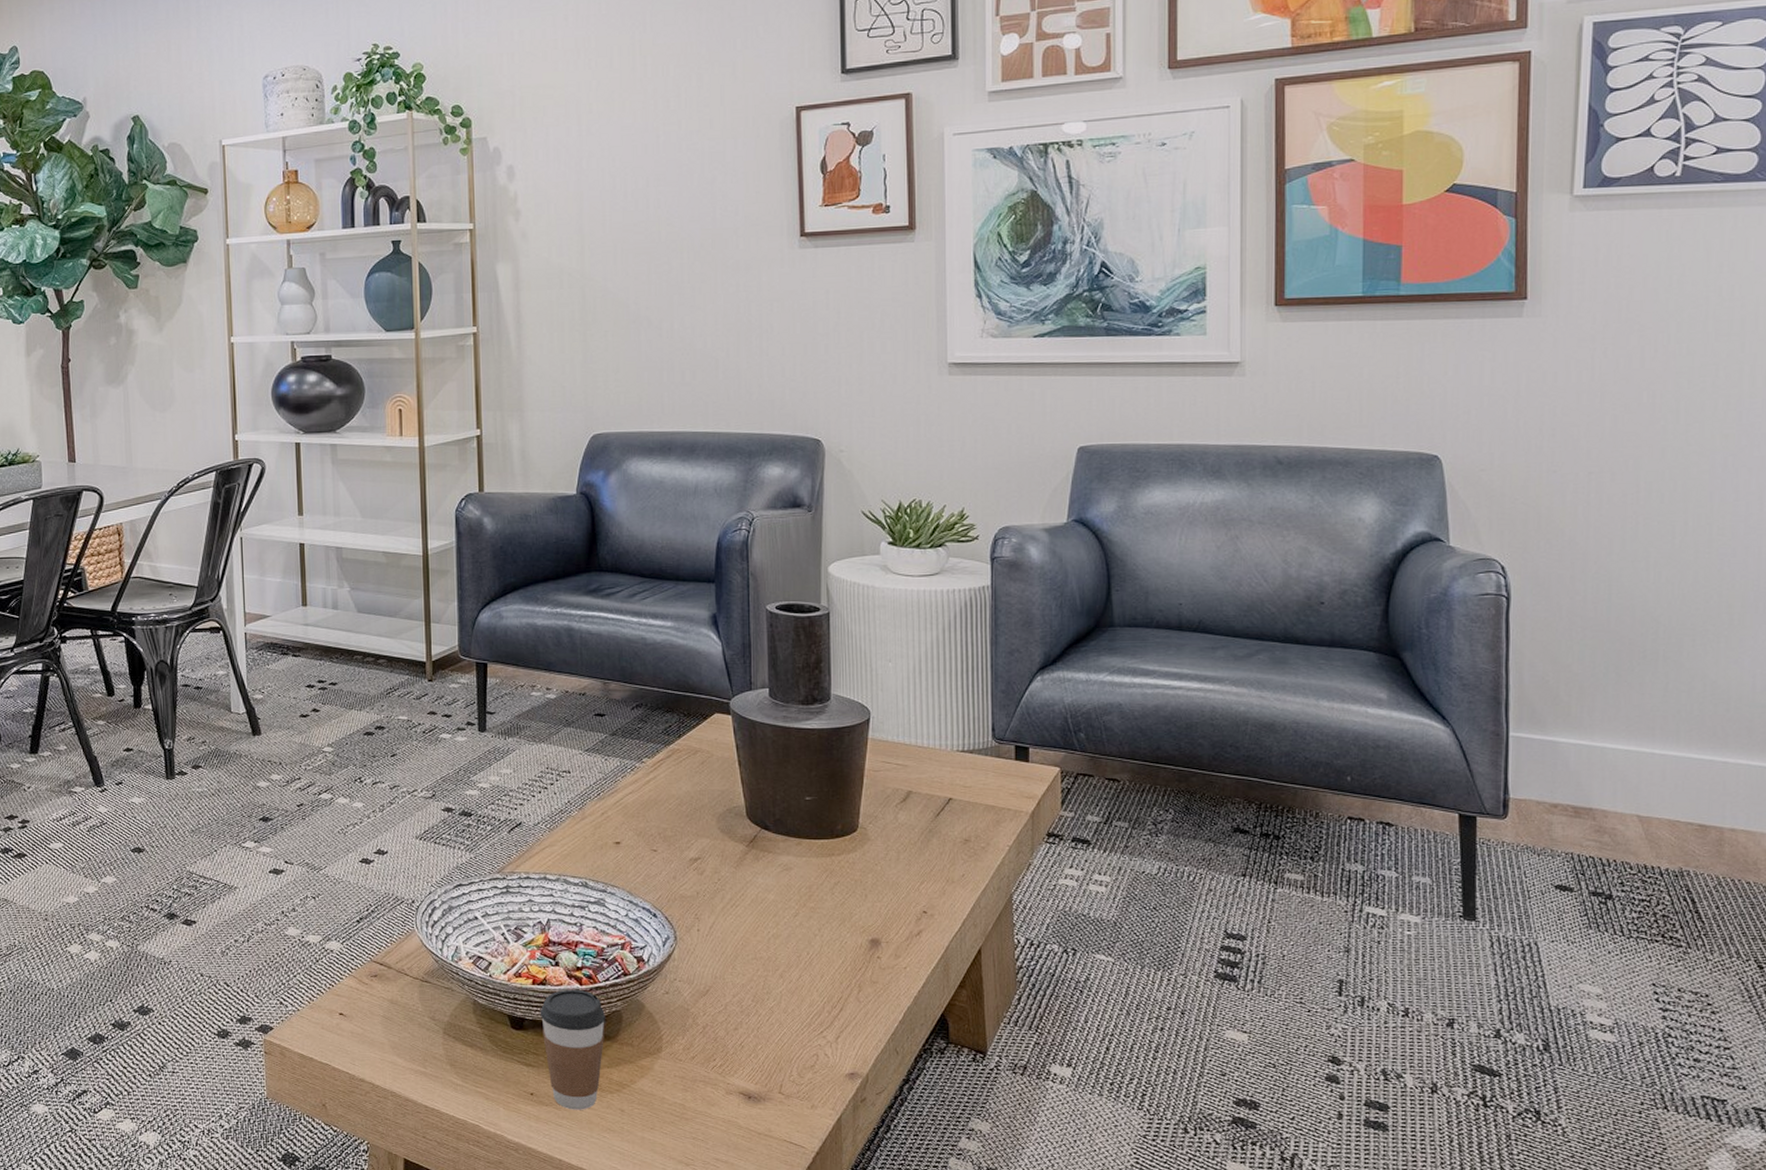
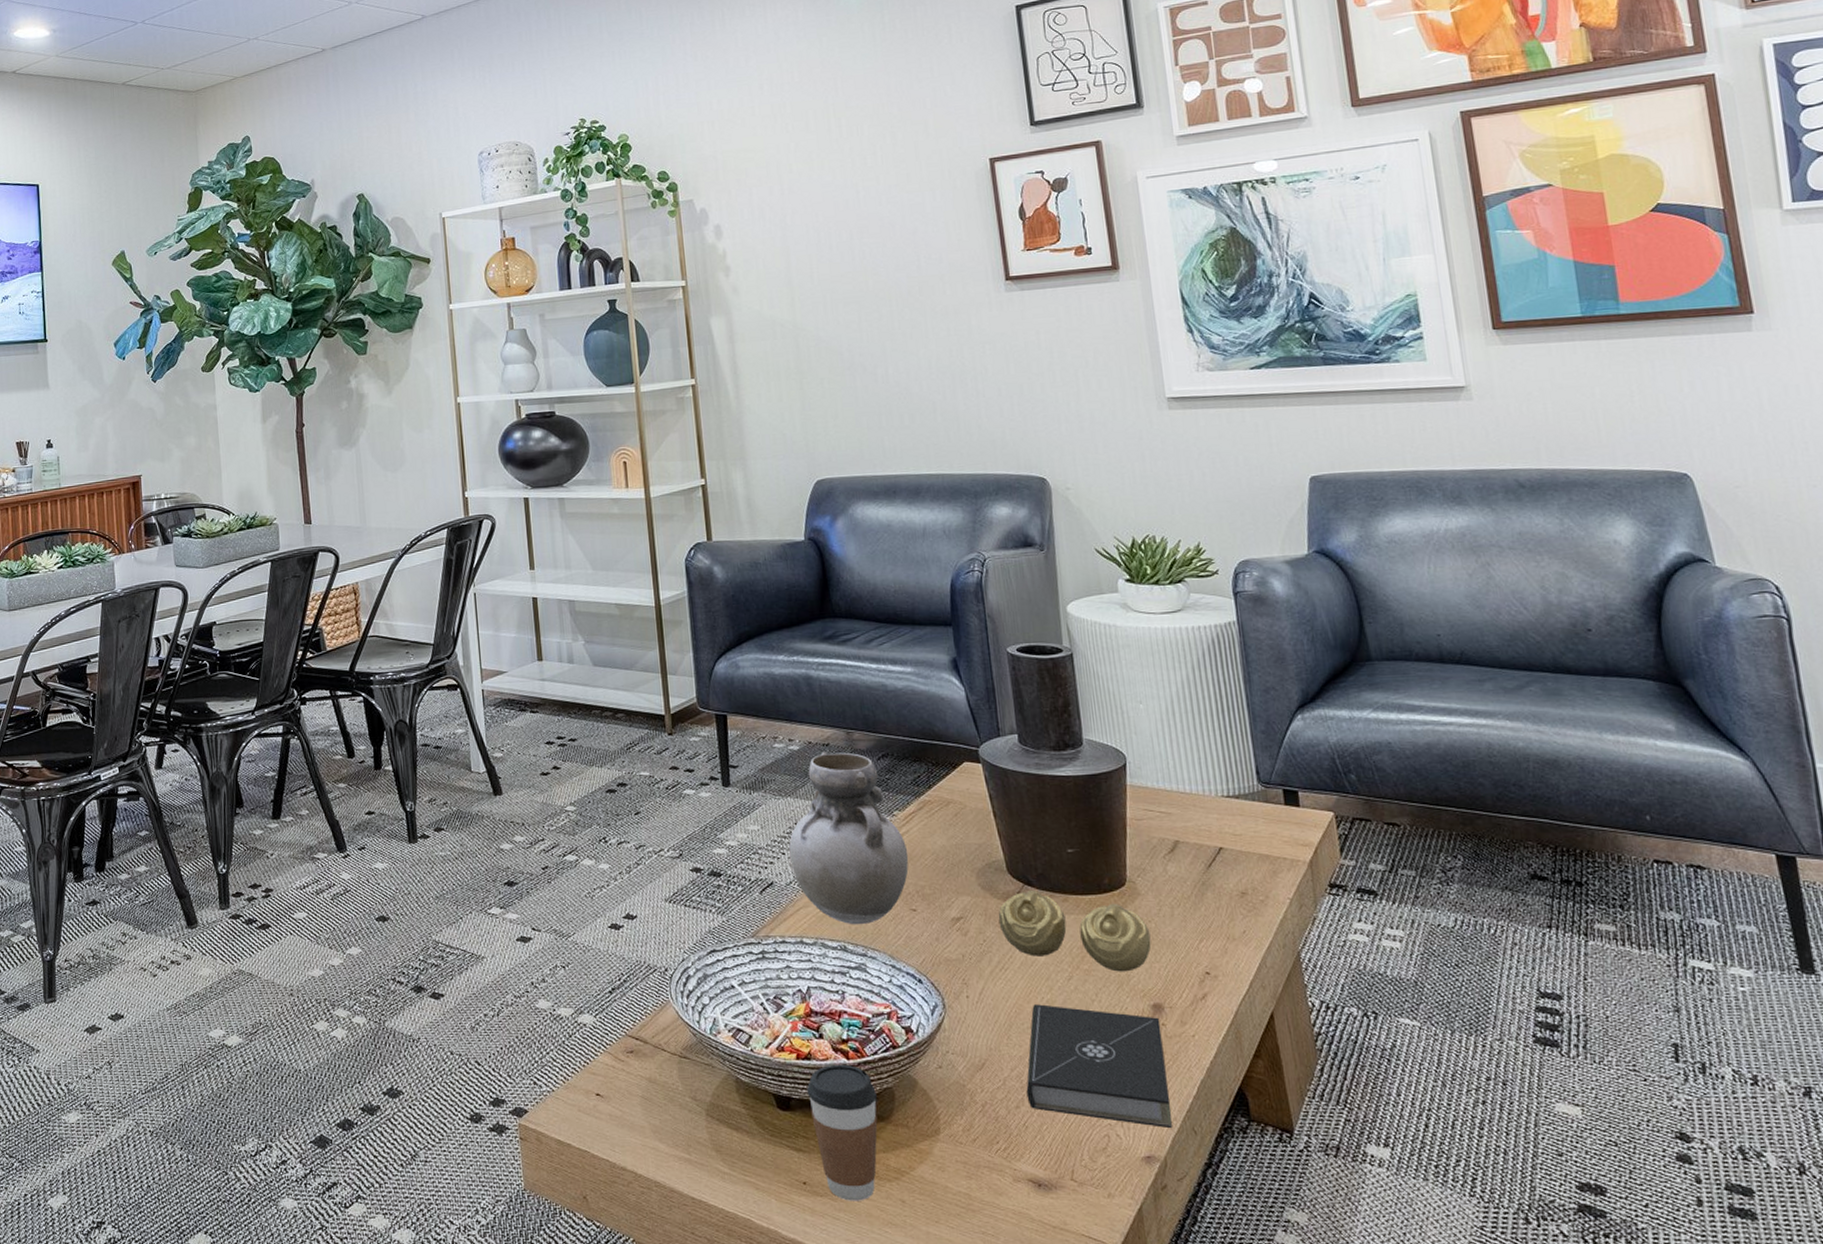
vase: none [538,701,654,864] -> present [788,752,909,925]
decorative ball: none [734,835,875,910] -> present [998,891,1151,972]
book: none [745,938,876,1049] -> present [1026,1004,1172,1129]

